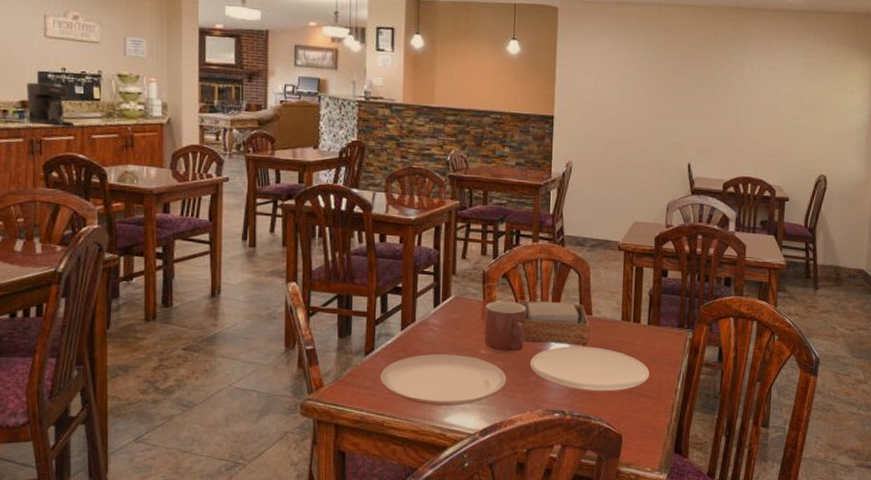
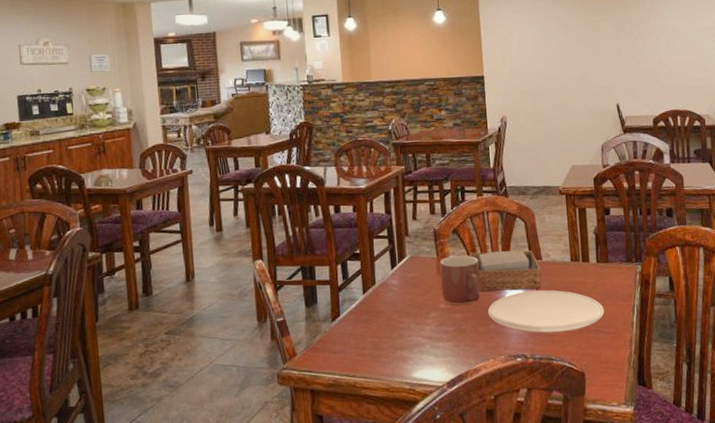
coffee maker: present [26,82,73,127] -> none [8,105,52,144]
plate: present [381,353,507,405] -> none [348,311,468,363]

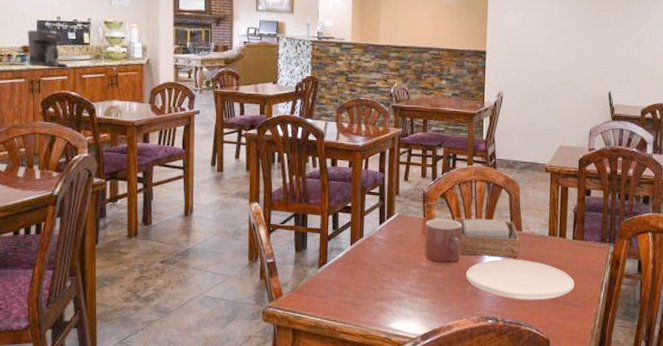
coffee maker: none [8,105,52,144] -> present [27,29,67,68]

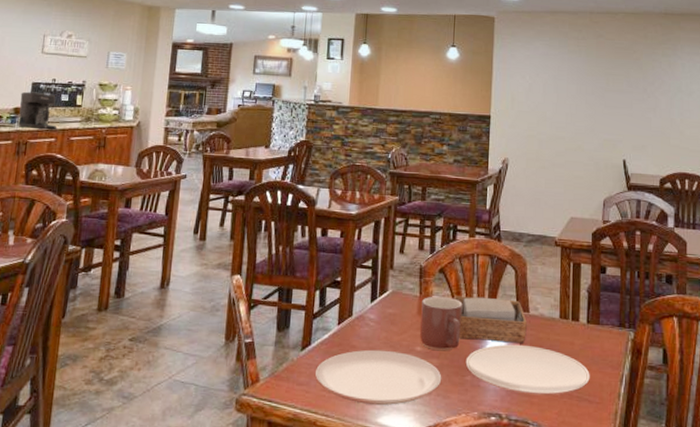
plate: none [333,266,445,313] -> present [315,349,442,405]

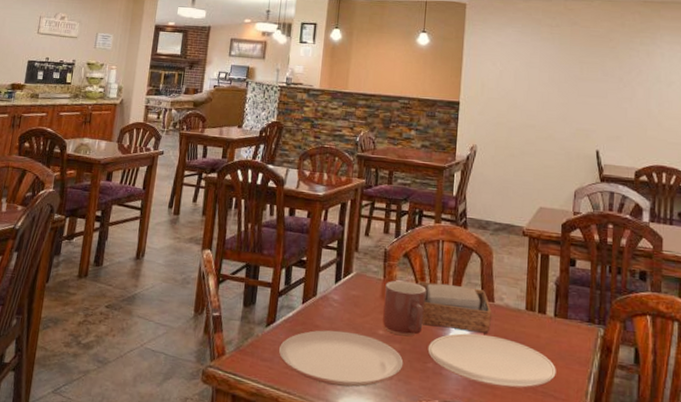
coffee maker: present [18,91,56,130] -> none [14,69,49,106]

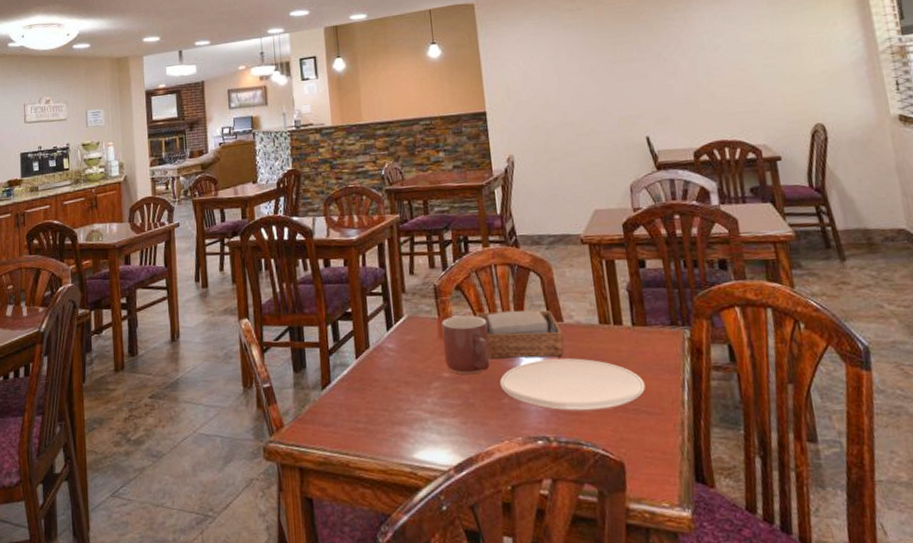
plate: present [279,330,404,387] -> none [340,380,477,440]

